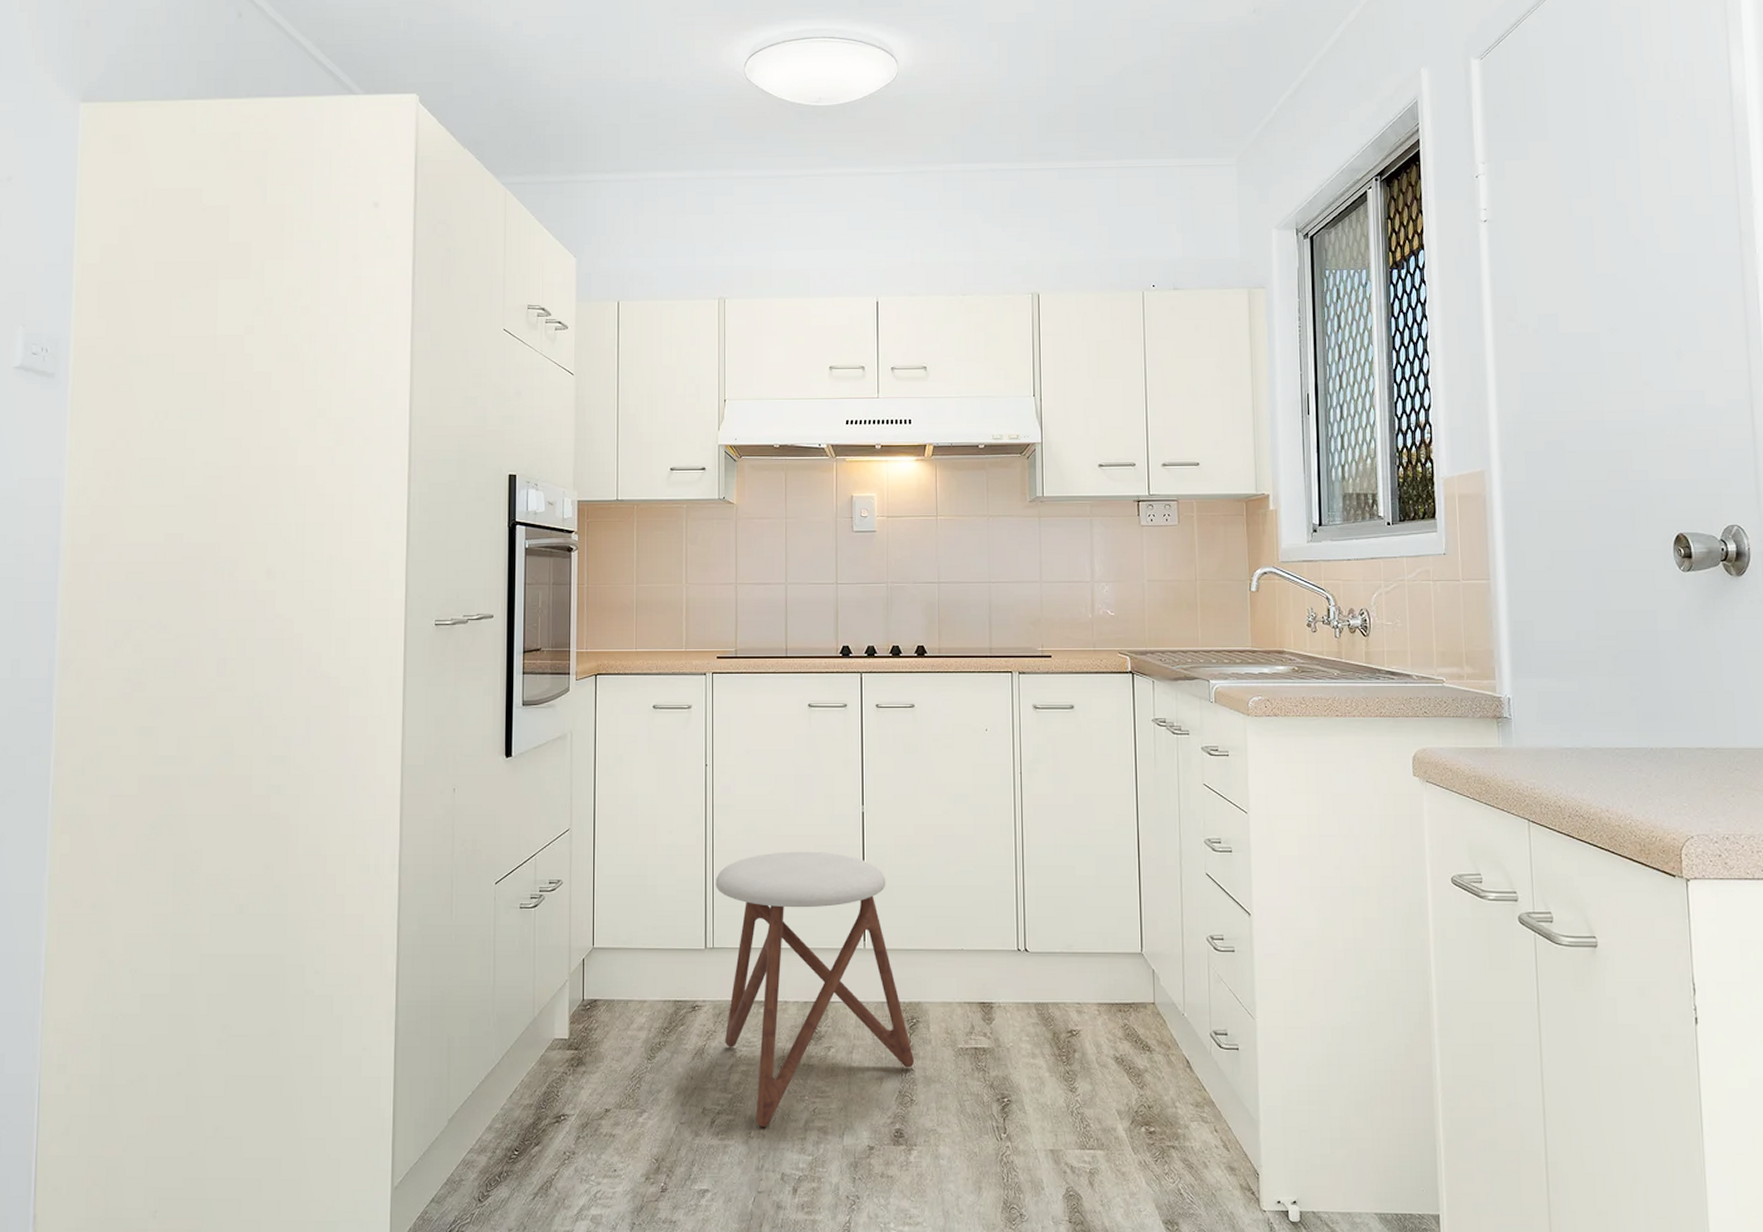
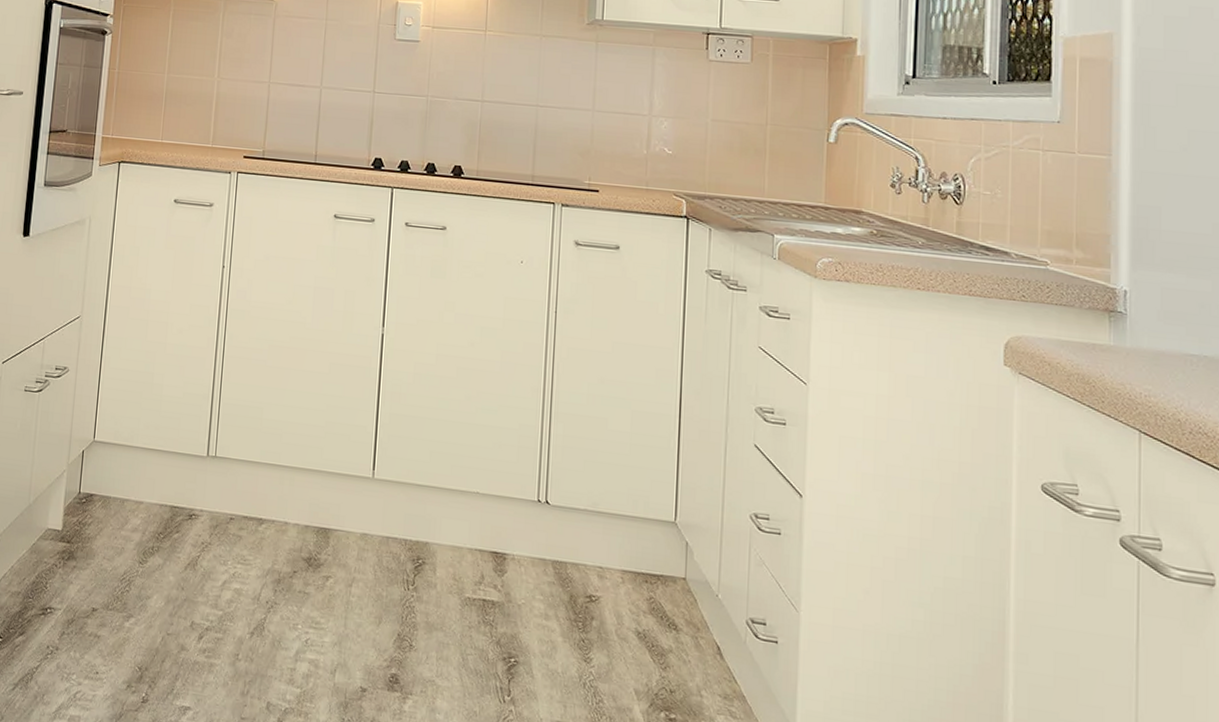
stool: present [715,851,915,1128] -> none [220,365,418,652]

